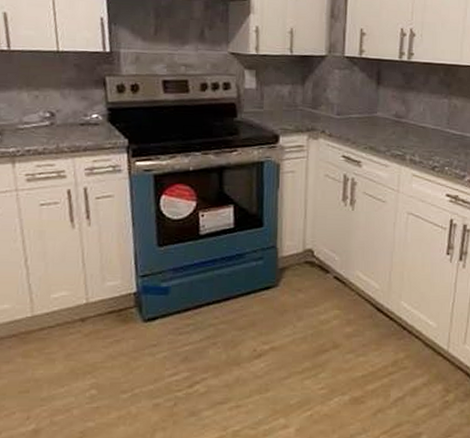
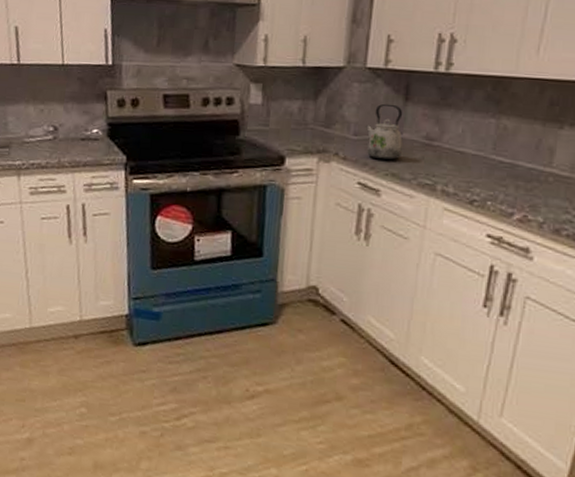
kettle: none [346,87,377,136] -> present [365,103,403,161]

